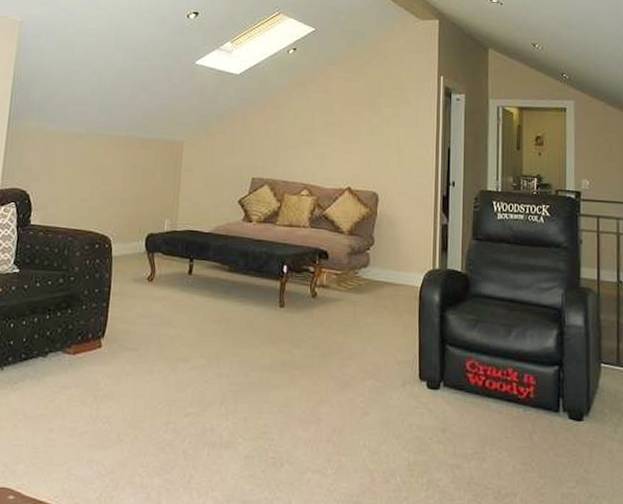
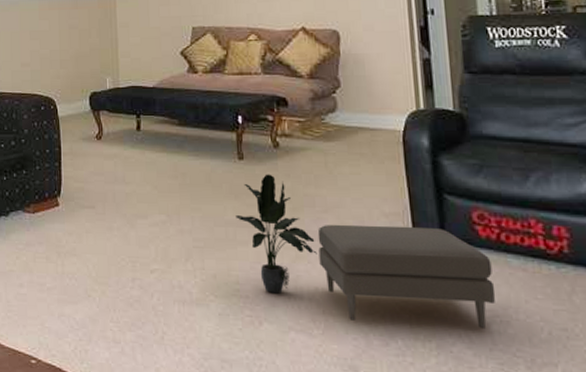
potted plant: none [271,321,339,436] -> present [235,174,317,294]
ottoman: none [339,370,477,464] -> present [317,224,496,328]

